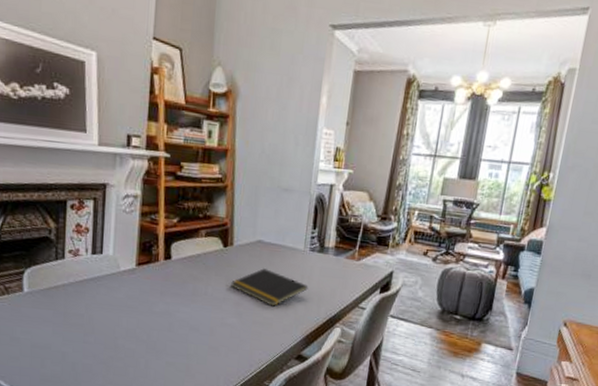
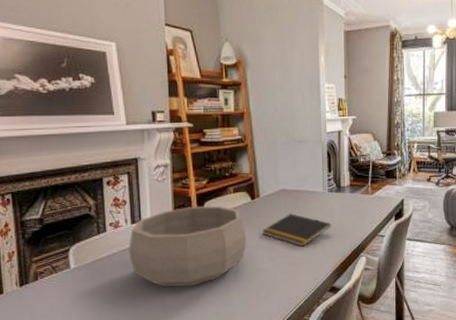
decorative bowl: none [85,245,214,330] -> present [128,206,247,287]

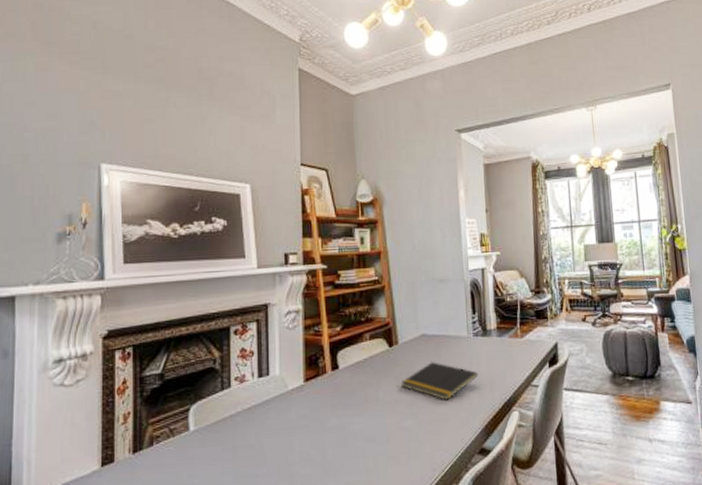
decorative bowl: present [128,206,247,287] -> none [253,355,384,452]

